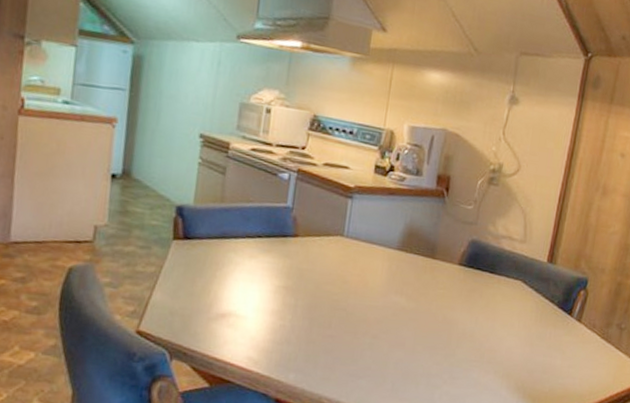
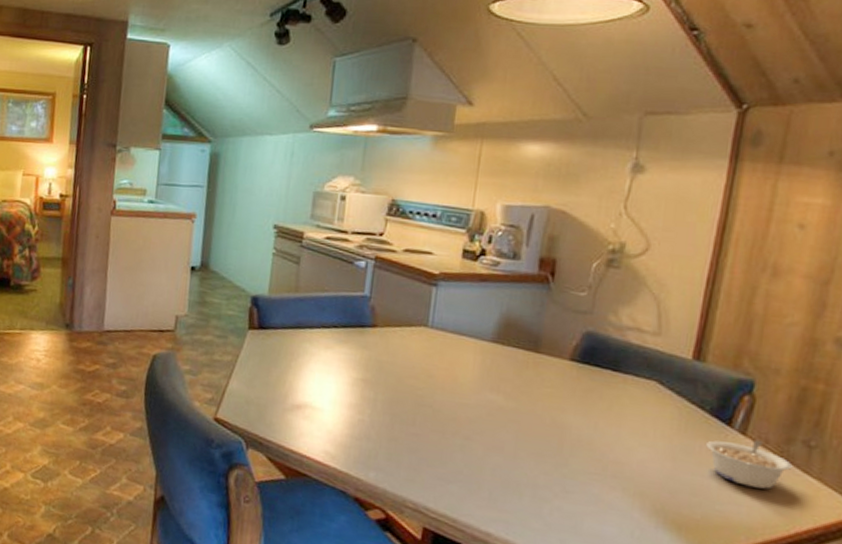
legume: none [554,325,610,364] -> present [706,439,793,489]

